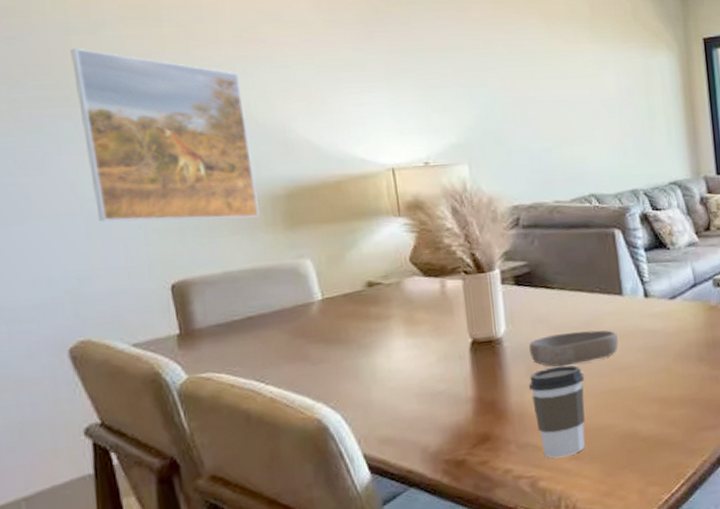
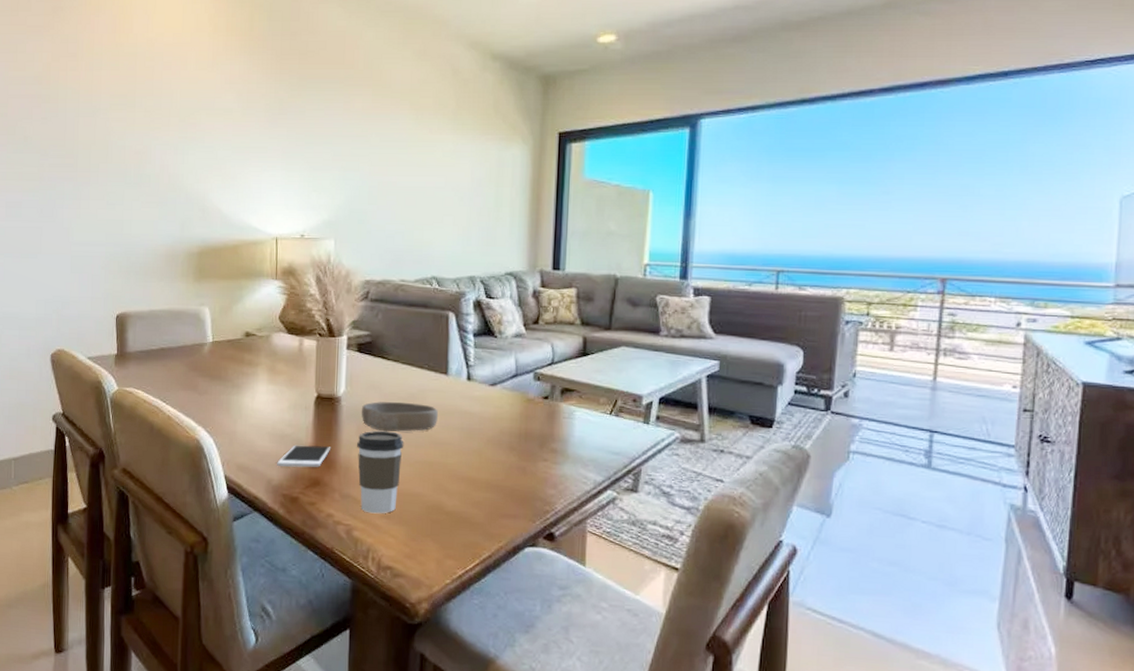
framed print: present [70,49,259,222] -> none [77,128,180,270]
cell phone: none [432,395,498,429] -> present [277,445,330,468]

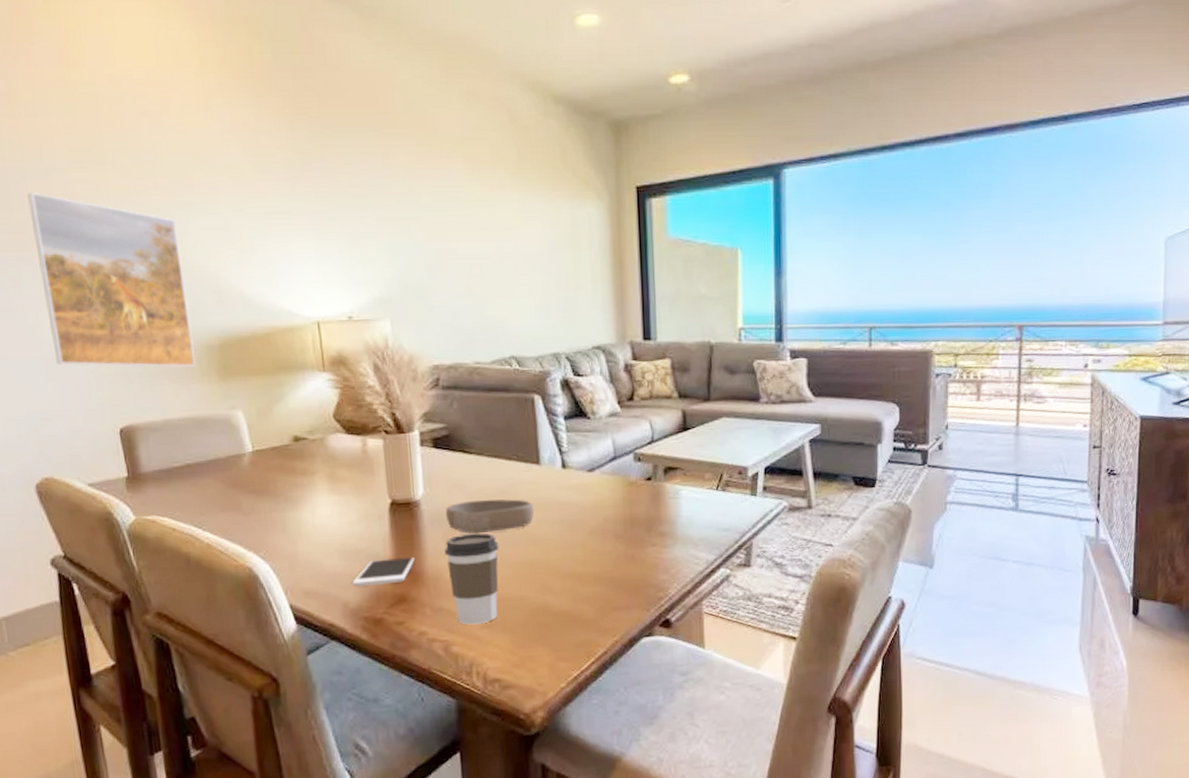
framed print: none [77,128,180,270] -> present [27,193,196,368]

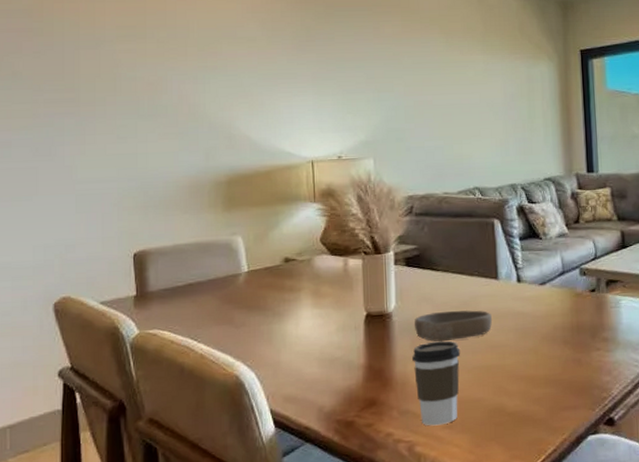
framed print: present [27,193,196,368] -> none [79,60,205,201]
cell phone: present [352,558,414,586] -> none [328,364,385,391]

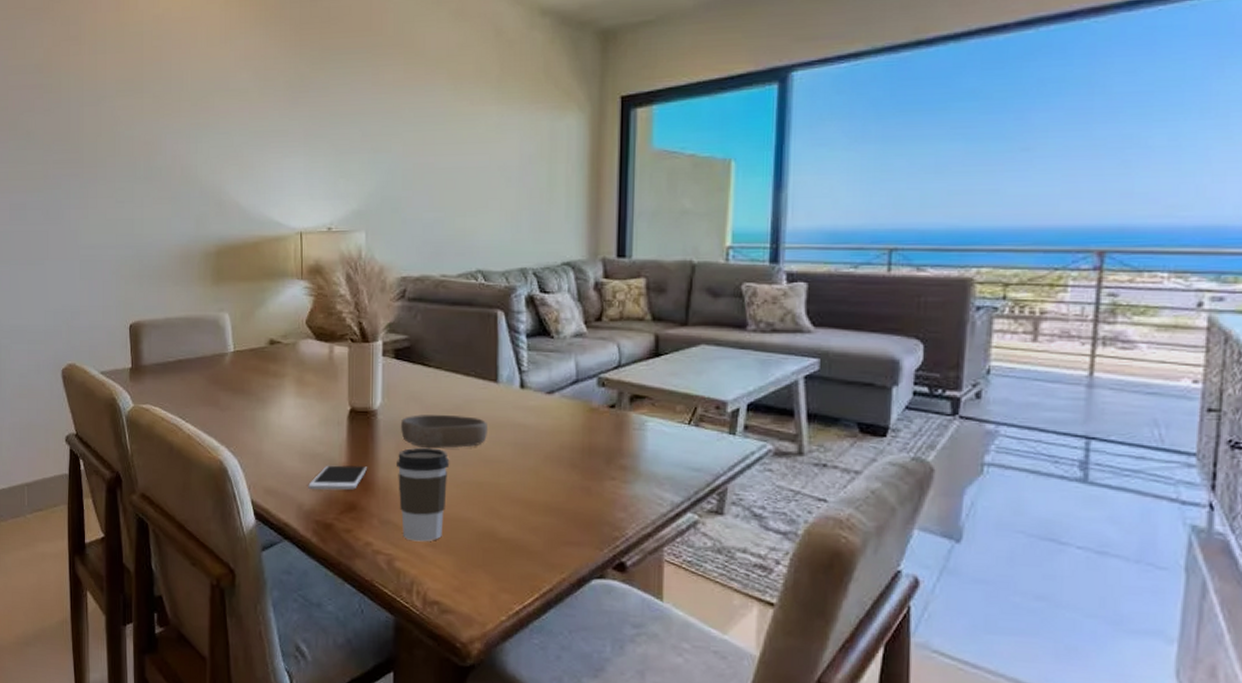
cell phone: none [328,364,385,391] -> present [308,465,367,490]

